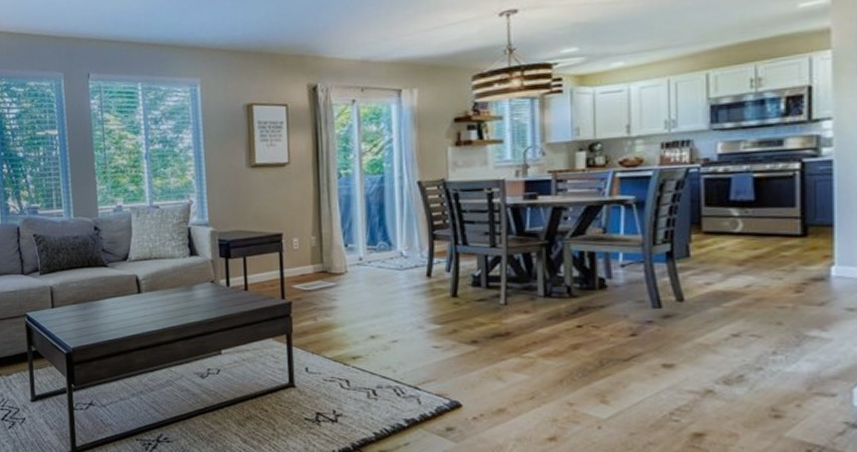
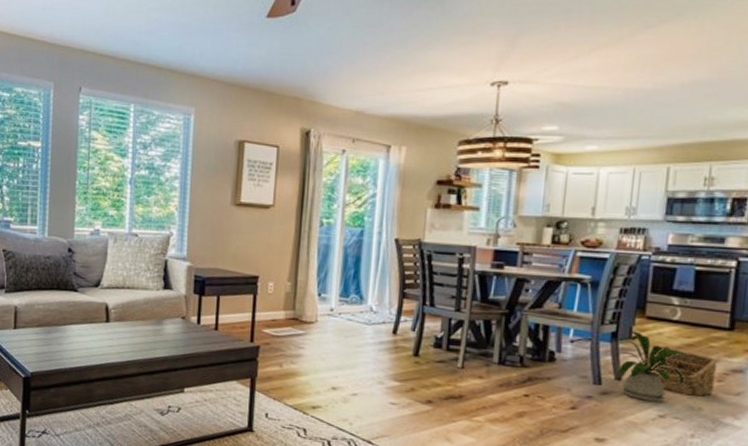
house plant: none [672,248,759,322] -> present [614,331,690,403]
basket: none [702,262,793,310] -> present [639,348,718,396]

